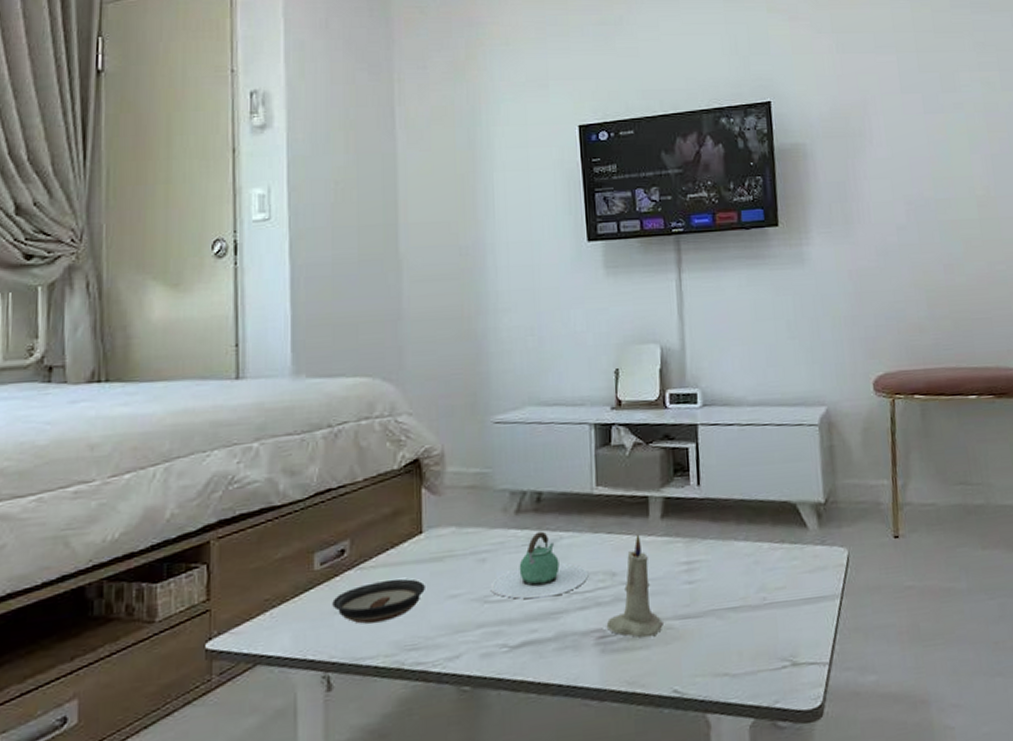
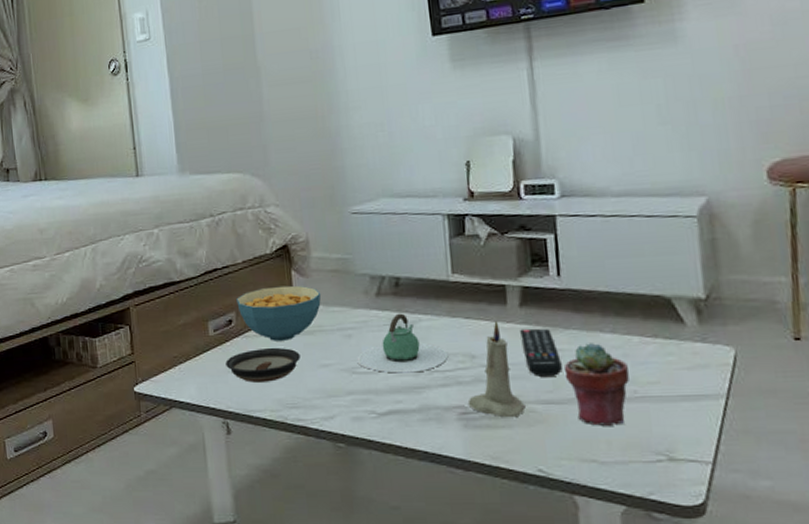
cereal bowl: none [352,505,455,572] -> present [236,285,321,341]
remote control: none [661,540,699,591] -> present [520,328,562,377]
potted succulent: none [700,552,759,637] -> present [563,343,629,426]

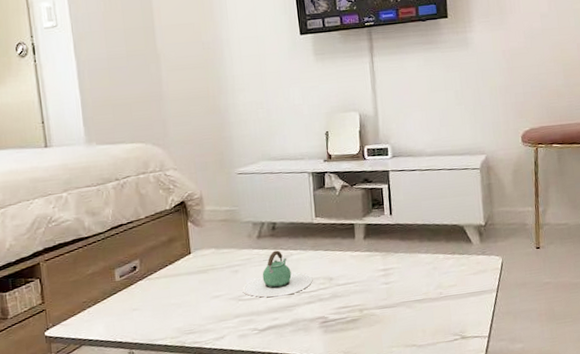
saucer: present [225,347,300,383] -> none [131,285,196,317]
cereal bowl: present [236,285,321,341] -> none [140,234,213,281]
candle: present [467,321,526,418] -> none [327,251,368,322]
remote control: present [520,328,562,377] -> none [364,254,393,289]
potted succulent: present [563,343,629,426] -> none [394,261,437,320]

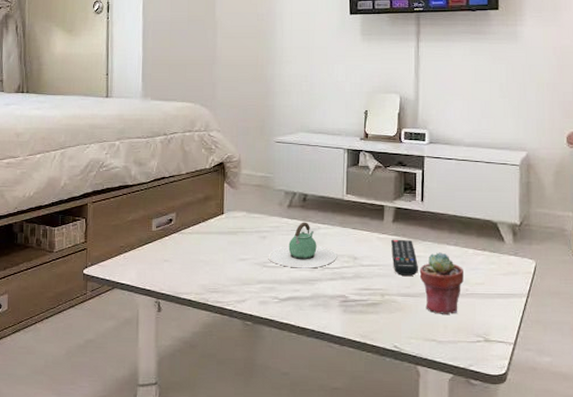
remote control: none [364,254,393,289] -> present [391,239,418,276]
potted succulent: none [394,261,437,320] -> present [419,252,464,314]

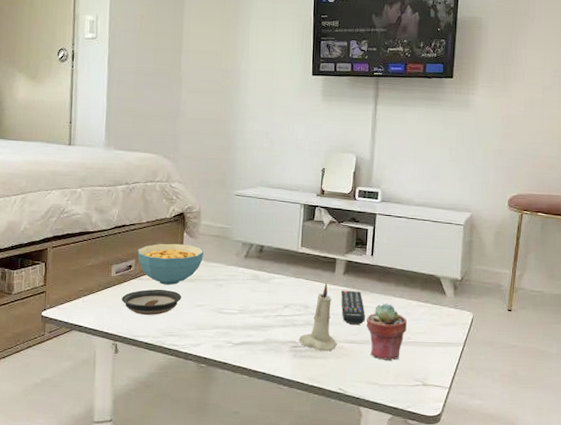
saucer: none [163,243,224,271] -> present [121,289,181,315]
cereal bowl: none [178,194,246,238] -> present [137,243,204,285]
teapot: present [268,222,337,268] -> none [224,272,290,316]
candle: none [348,232,389,306] -> present [298,283,337,352]

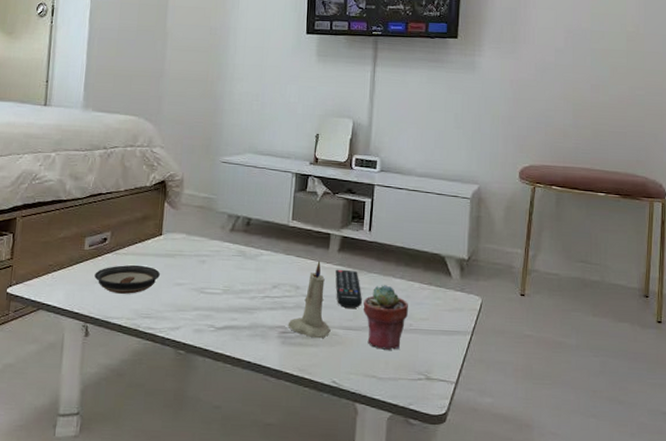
cereal bowl: present [137,243,204,285] -> none [113,214,186,261]

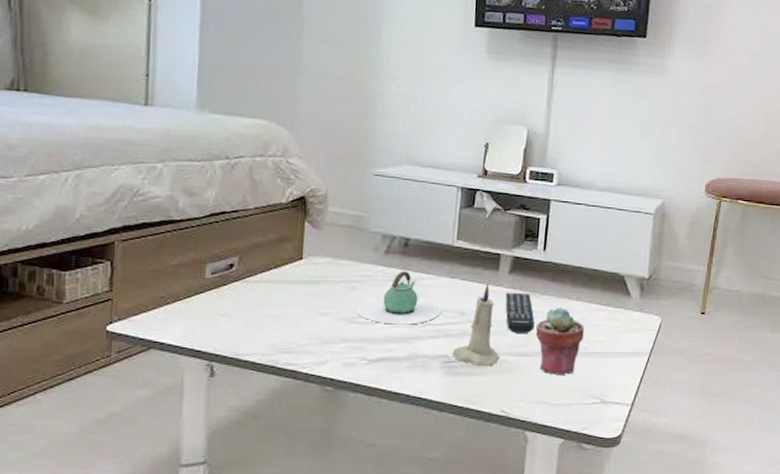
saucer: present [94,265,160,294] -> none [219,294,301,327]
teapot: none [206,247,279,297] -> present [357,271,442,325]

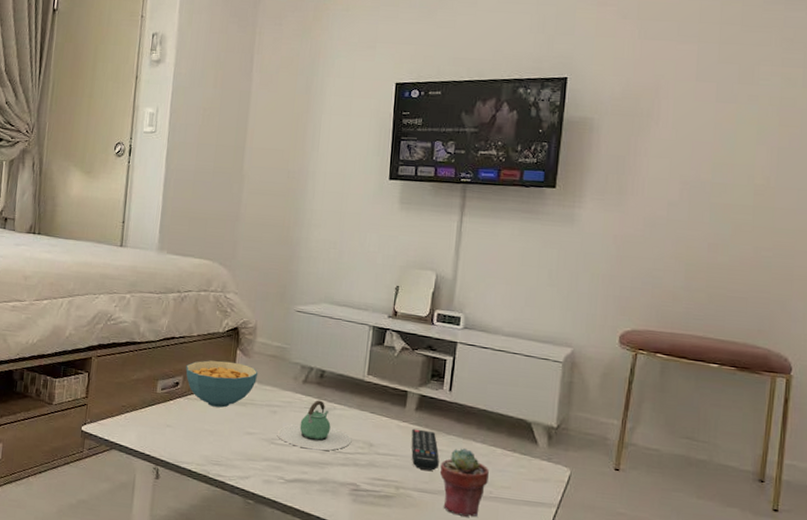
cereal bowl: none [241,235,332,288] -> present [186,360,258,408]
candle: present [451,284,500,367] -> none [359,419,405,499]

